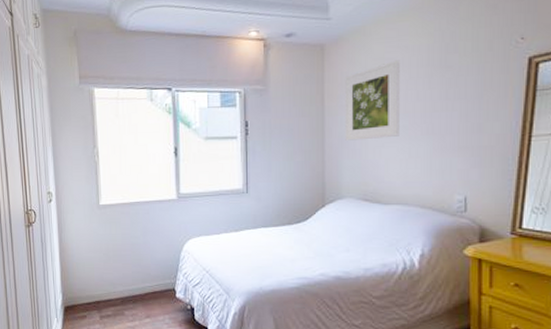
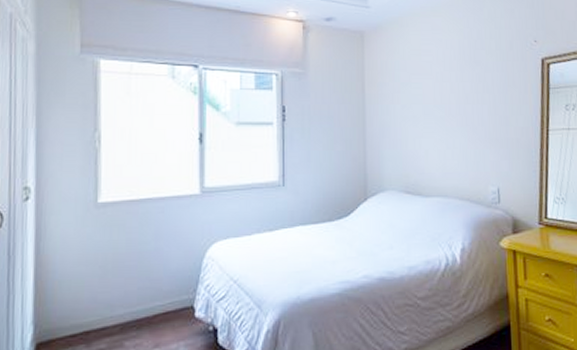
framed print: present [345,60,400,141] -> none [385,52,437,130]

